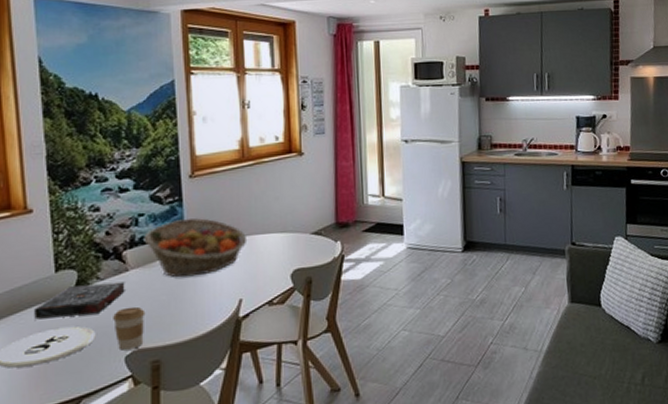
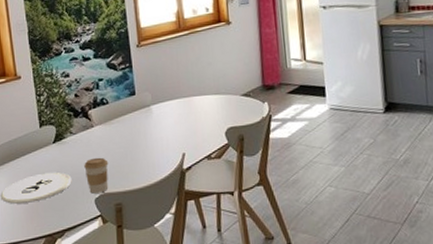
book: present [34,281,125,320] -> none [27,136,92,166]
fruit basket: present [144,218,248,278] -> none [104,82,187,134]

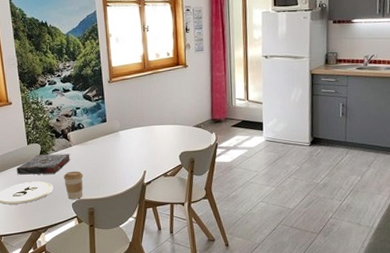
book: none [27,136,92,166] -> present [17,154,70,175]

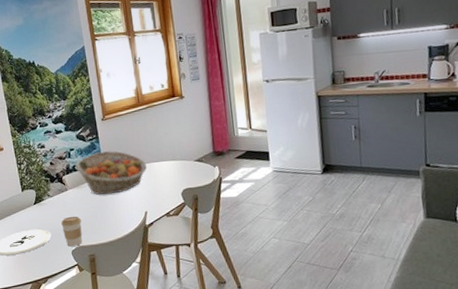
book: present [17,154,70,175] -> none [12,198,67,224]
fruit basket: none [80,112,149,153] -> present [75,151,147,195]

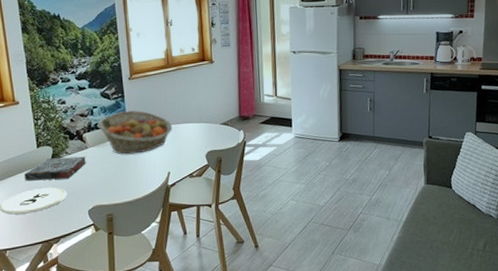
book: none [12,198,67,224] -> present [25,156,86,181]
coffee cup: present [61,216,83,247] -> none [79,174,101,206]

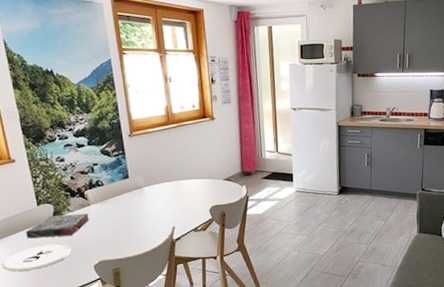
fruit basket: present [98,110,173,155] -> none [99,167,176,211]

